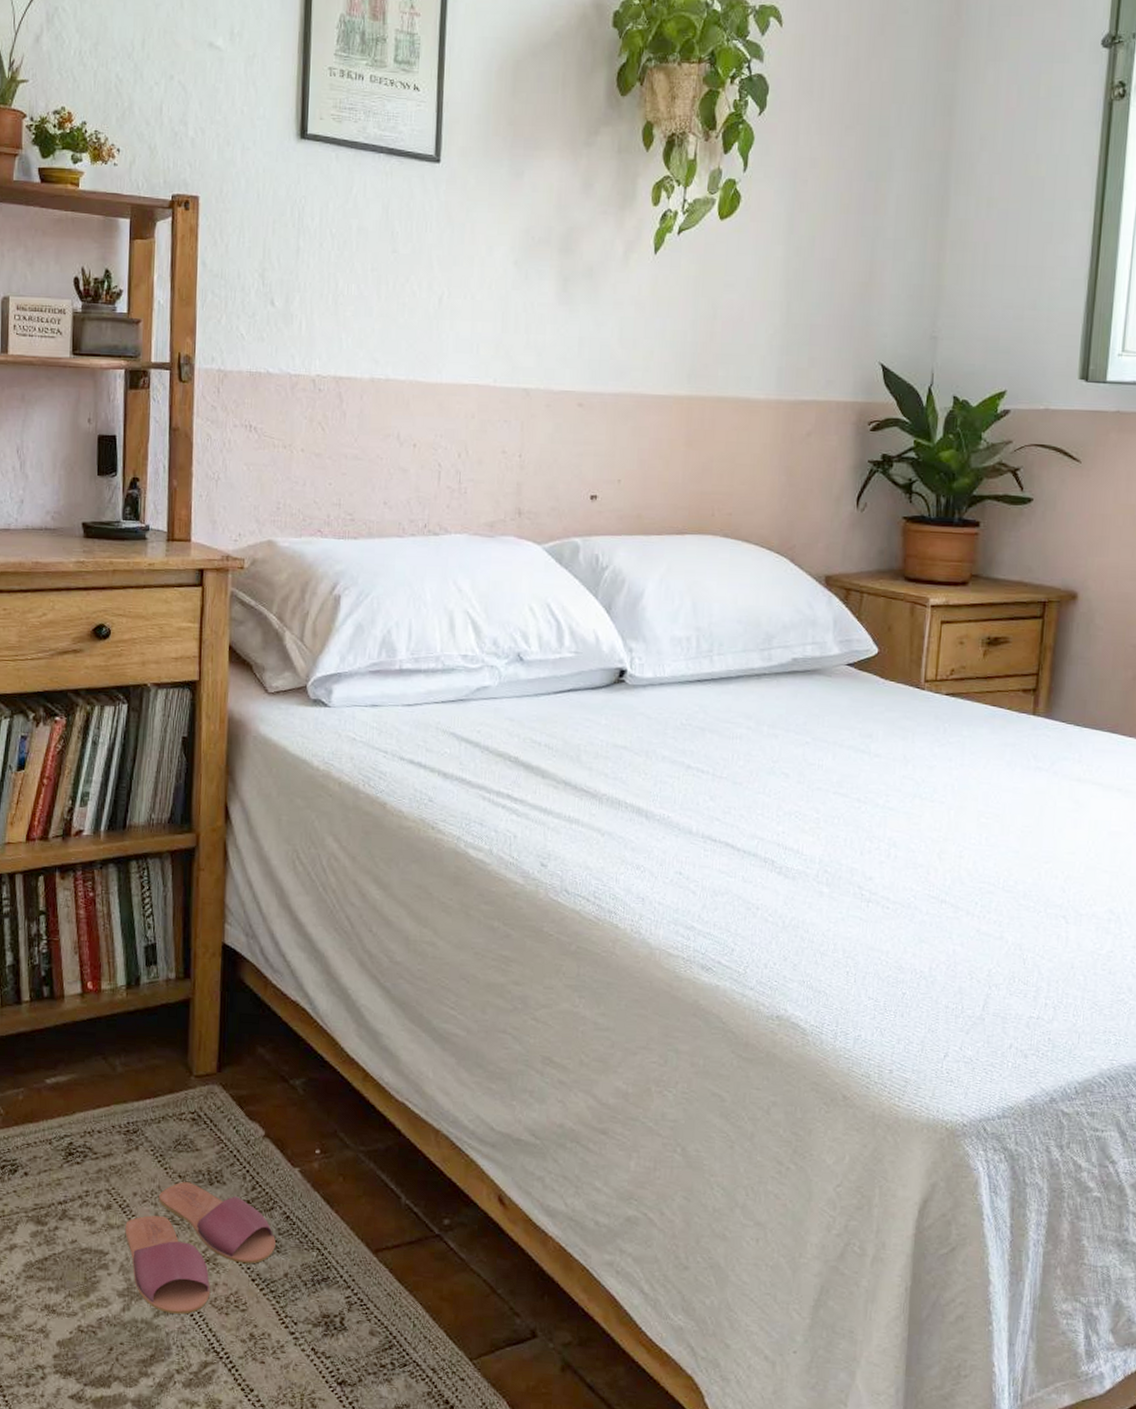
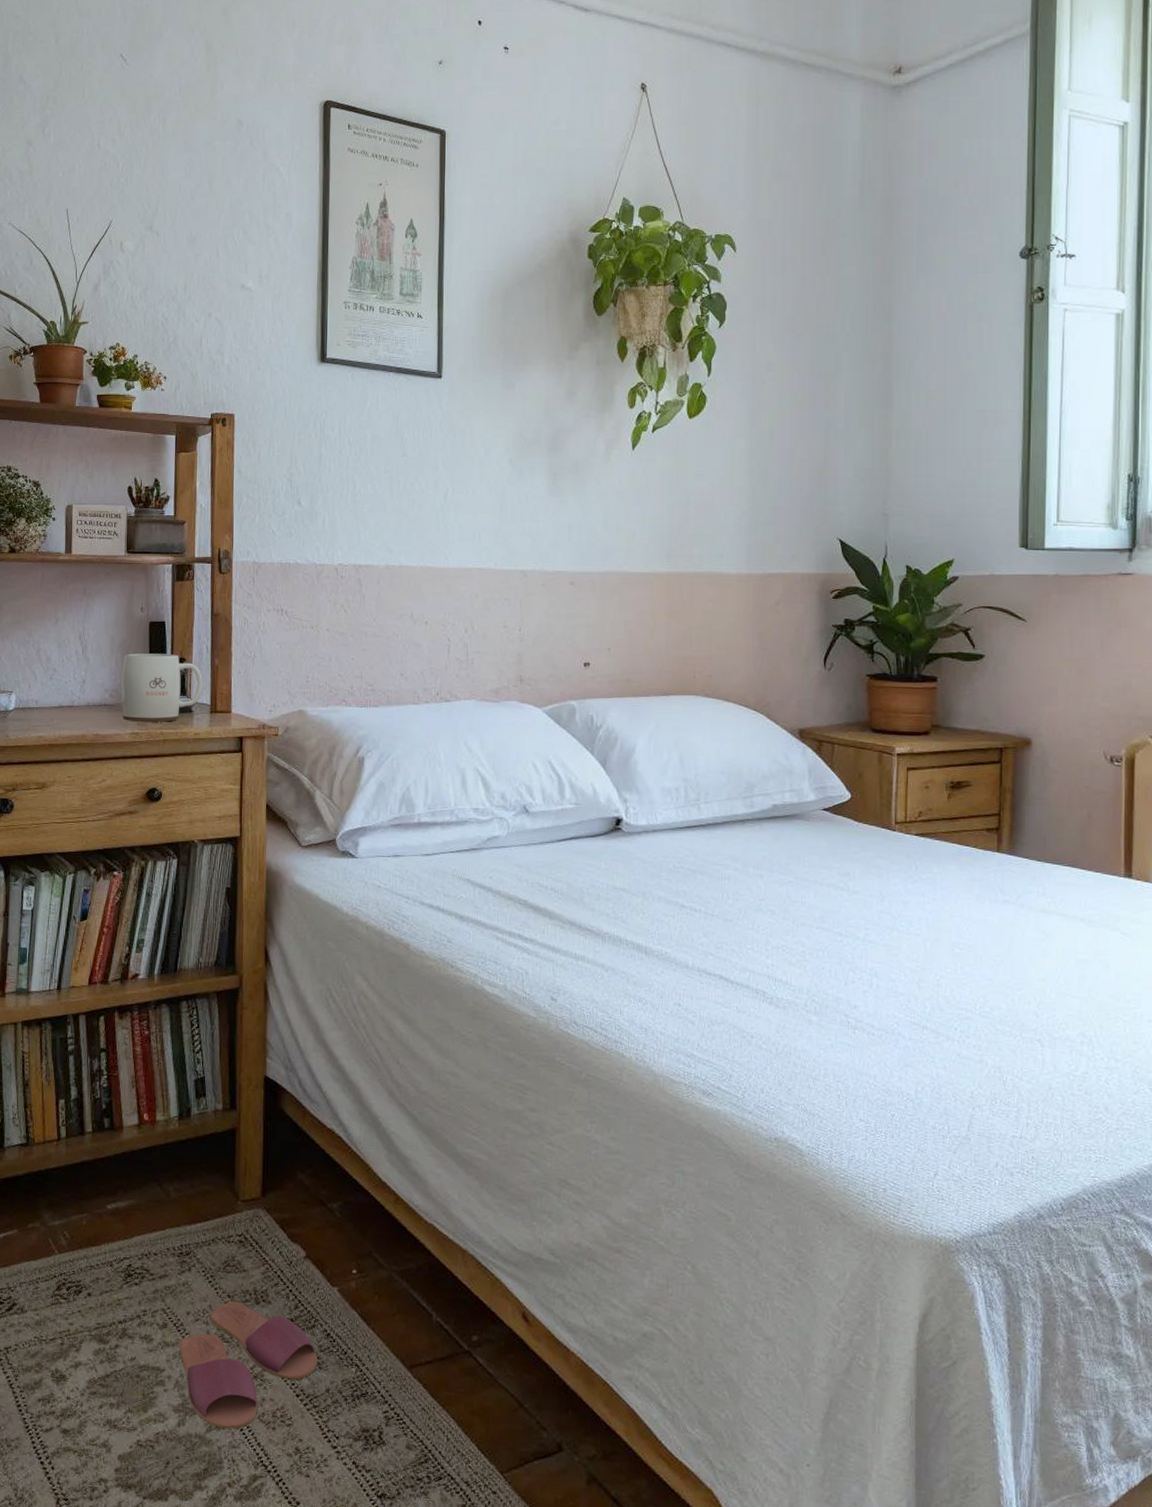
mug: none [65,471,159,550] -> present [121,653,203,723]

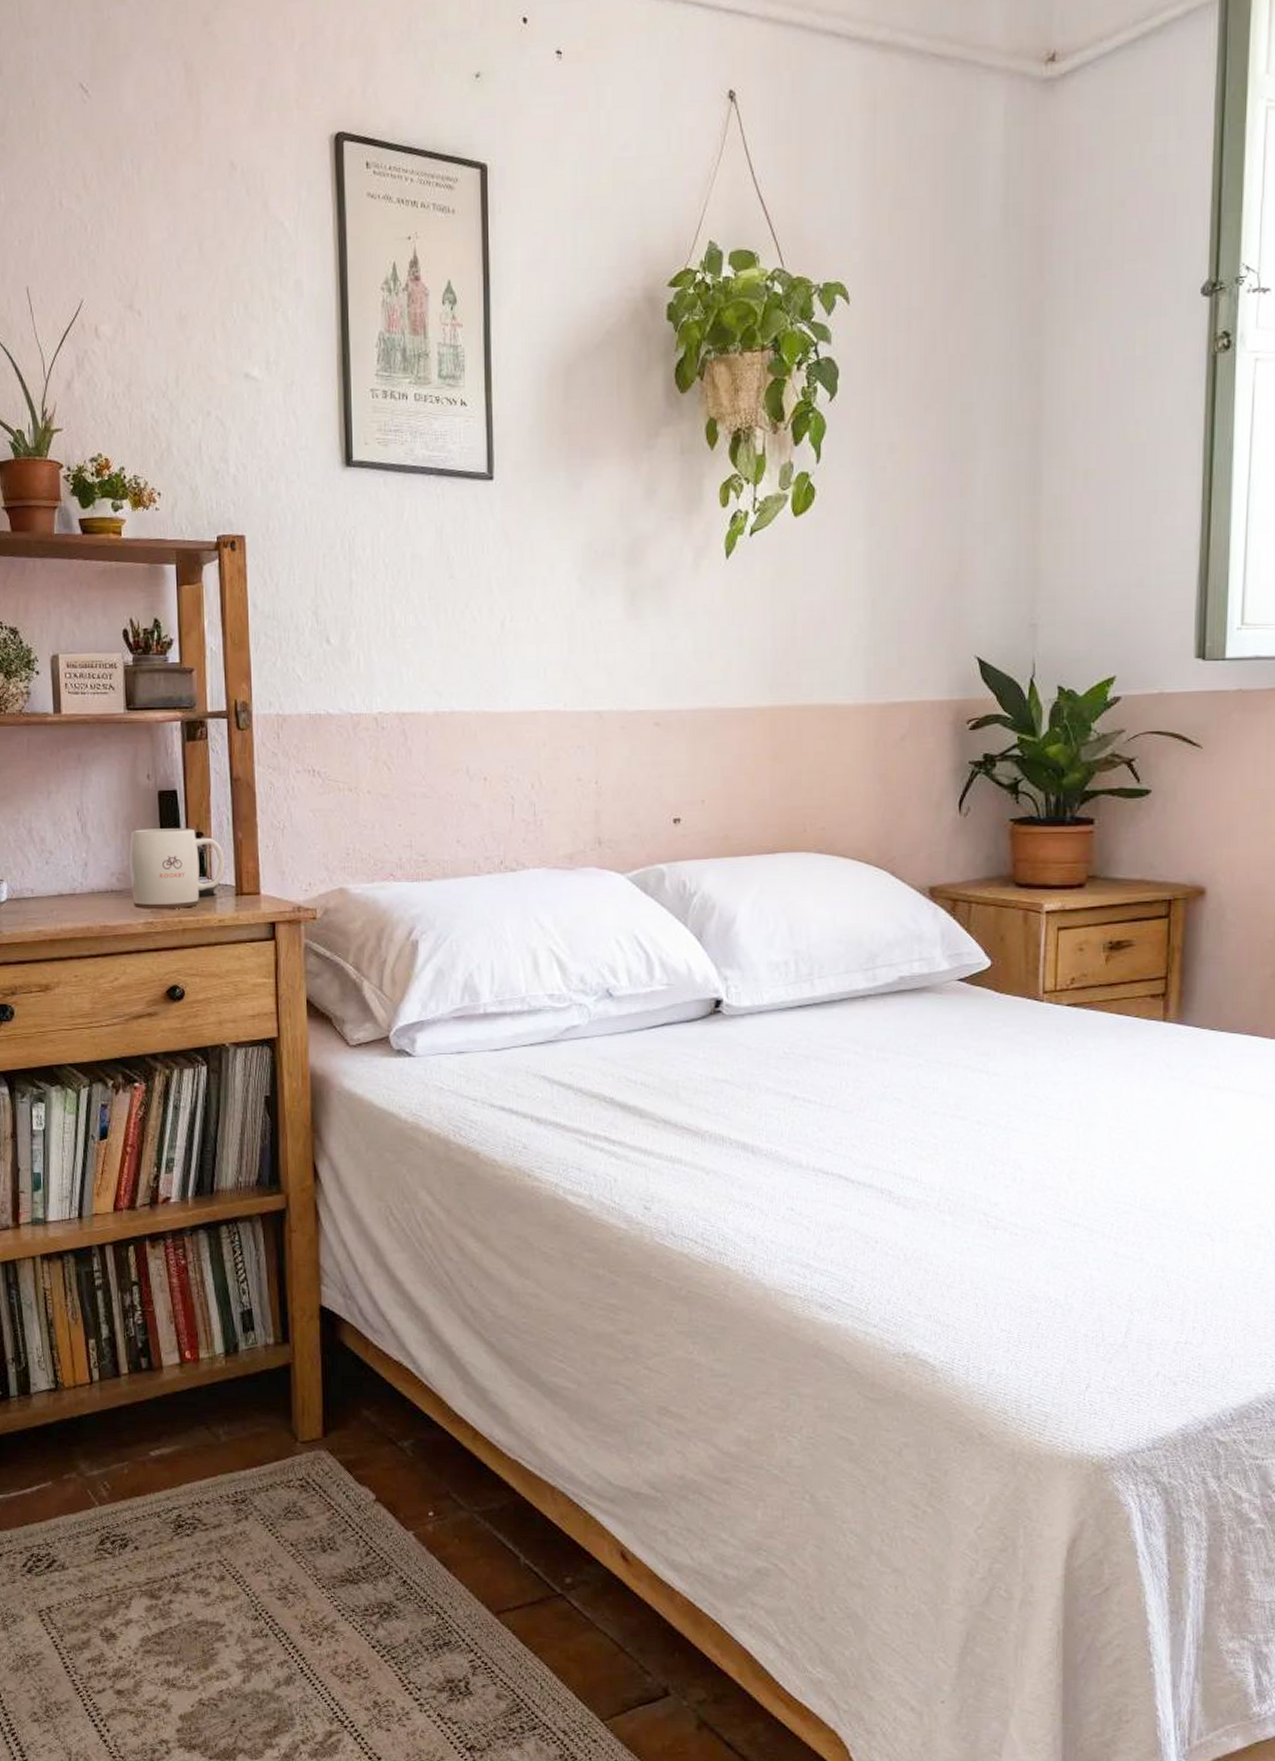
slippers: present [179,1301,317,1429] -> none [240,1550,394,1684]

